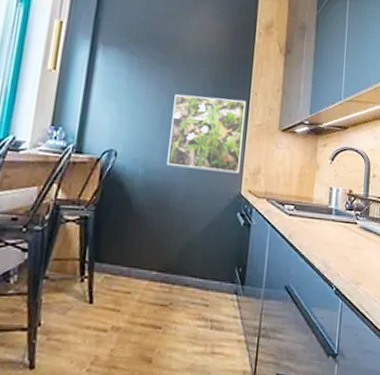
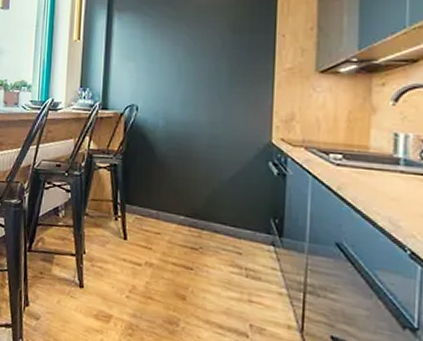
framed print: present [167,94,247,174] -> none [187,44,272,122]

